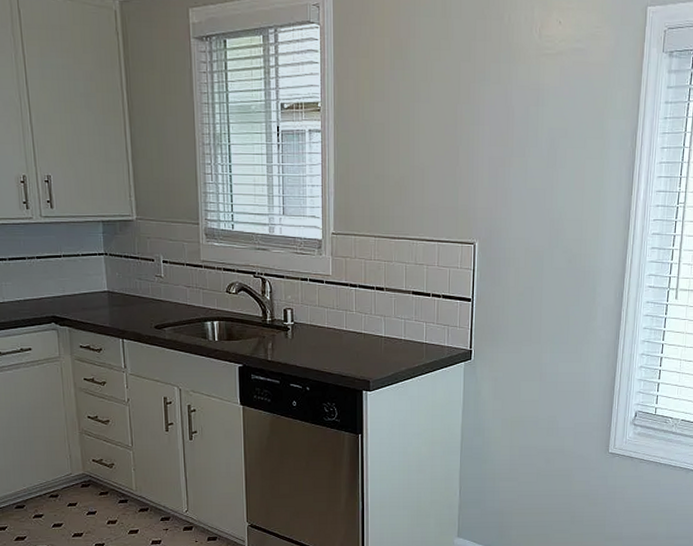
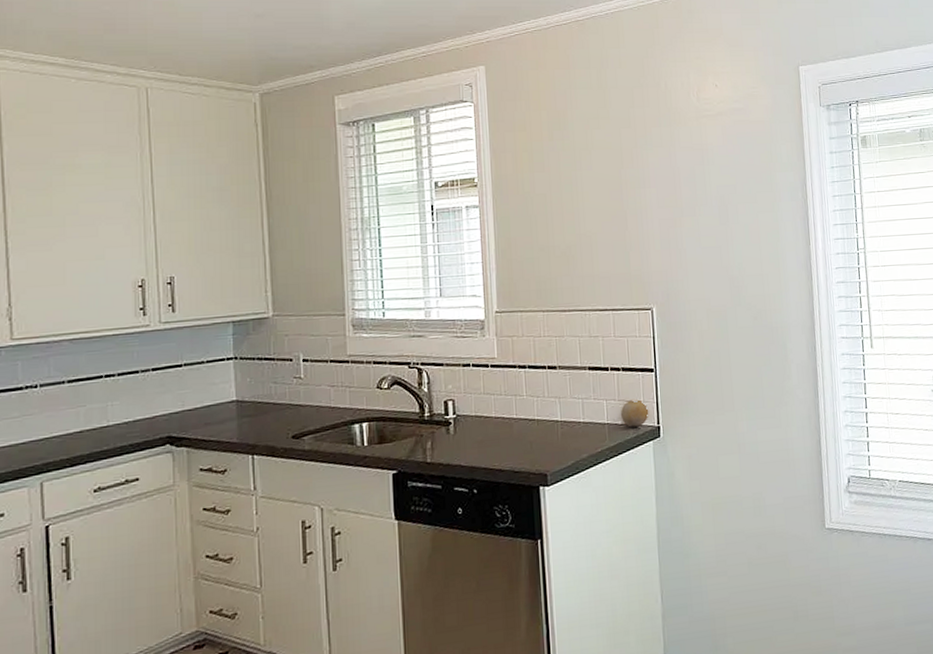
fruit: none [438,325,463,349] -> present [621,400,649,427]

